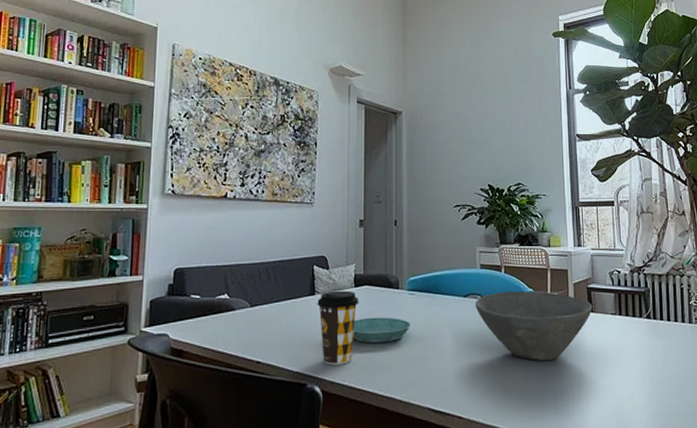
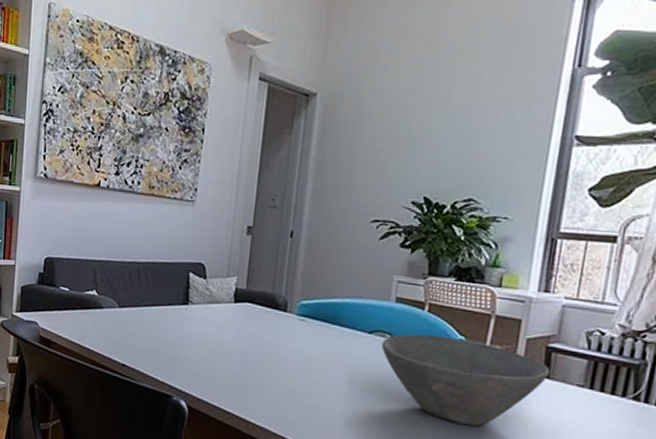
coffee cup: present [317,290,359,365] -> none [190,303,238,384]
saucer: present [353,317,411,344] -> none [227,338,297,370]

